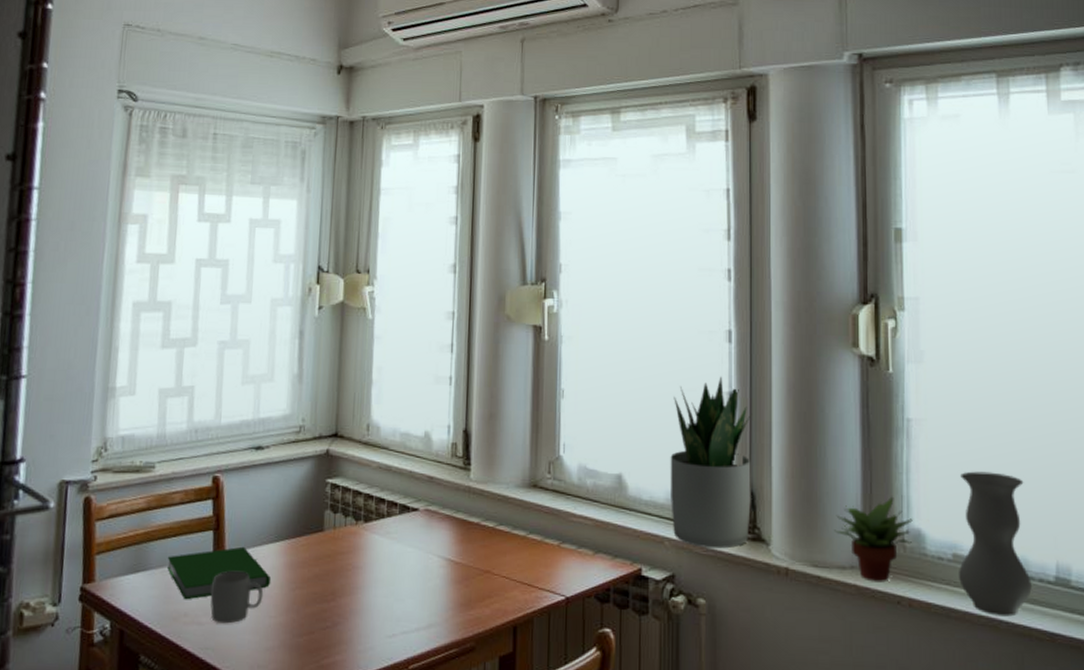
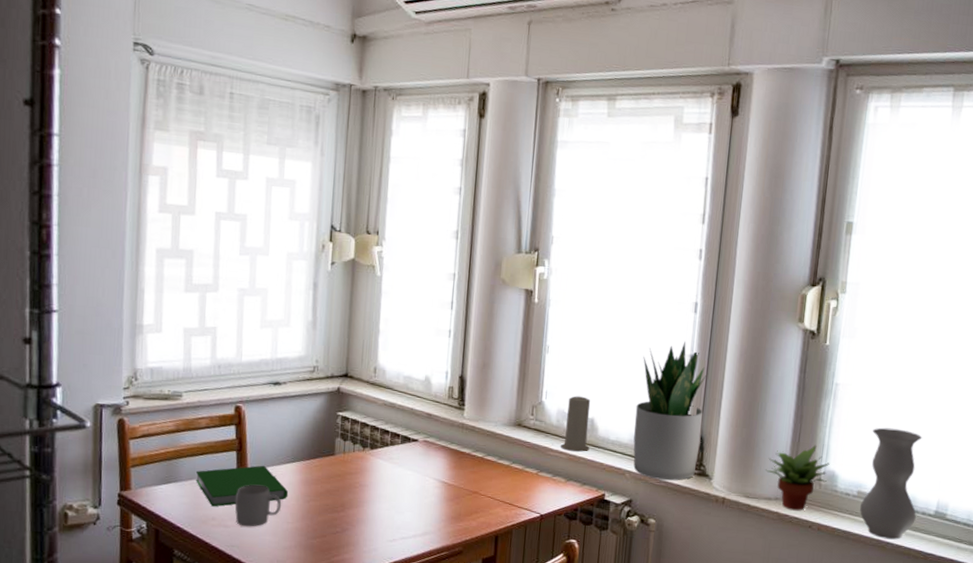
candle: none [584,447,620,517] -> present [560,396,591,453]

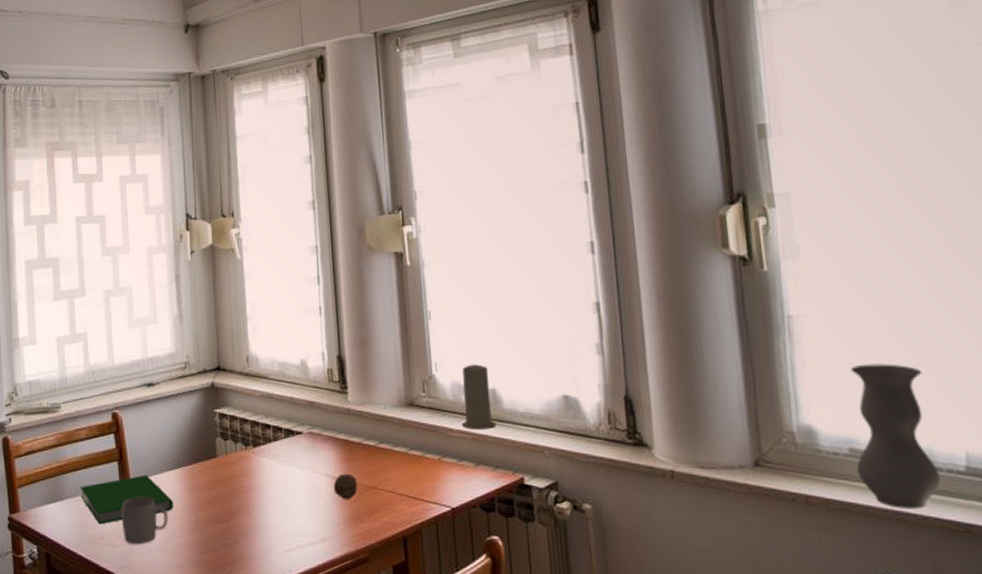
fruit: none [439,478,462,502] -> present [333,473,358,500]
planter: present [633,341,709,481] -> none [540,287,630,455]
succulent plant: present [766,444,830,511] -> none [719,394,803,481]

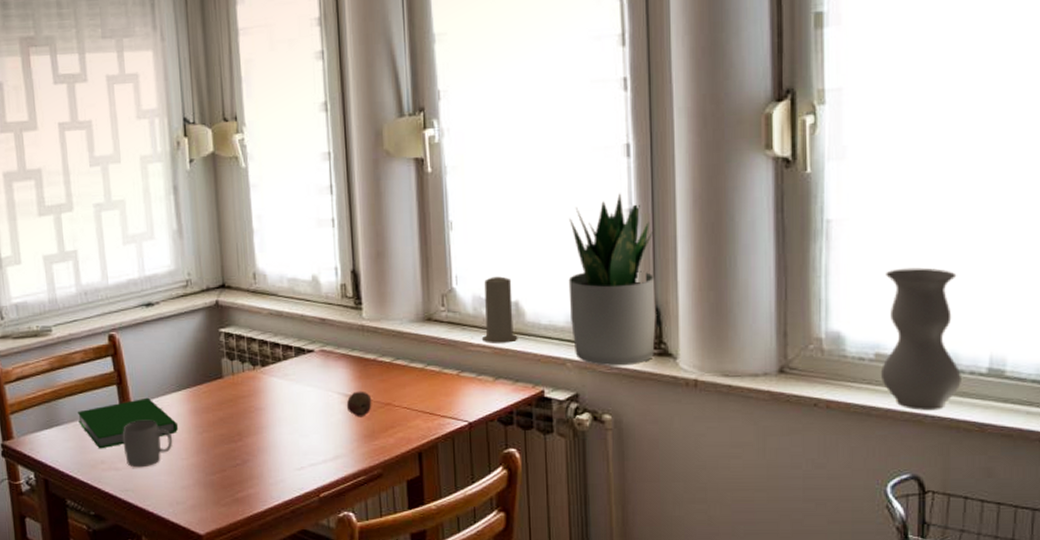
planter: none [540,287,630,455] -> present [568,193,656,366]

